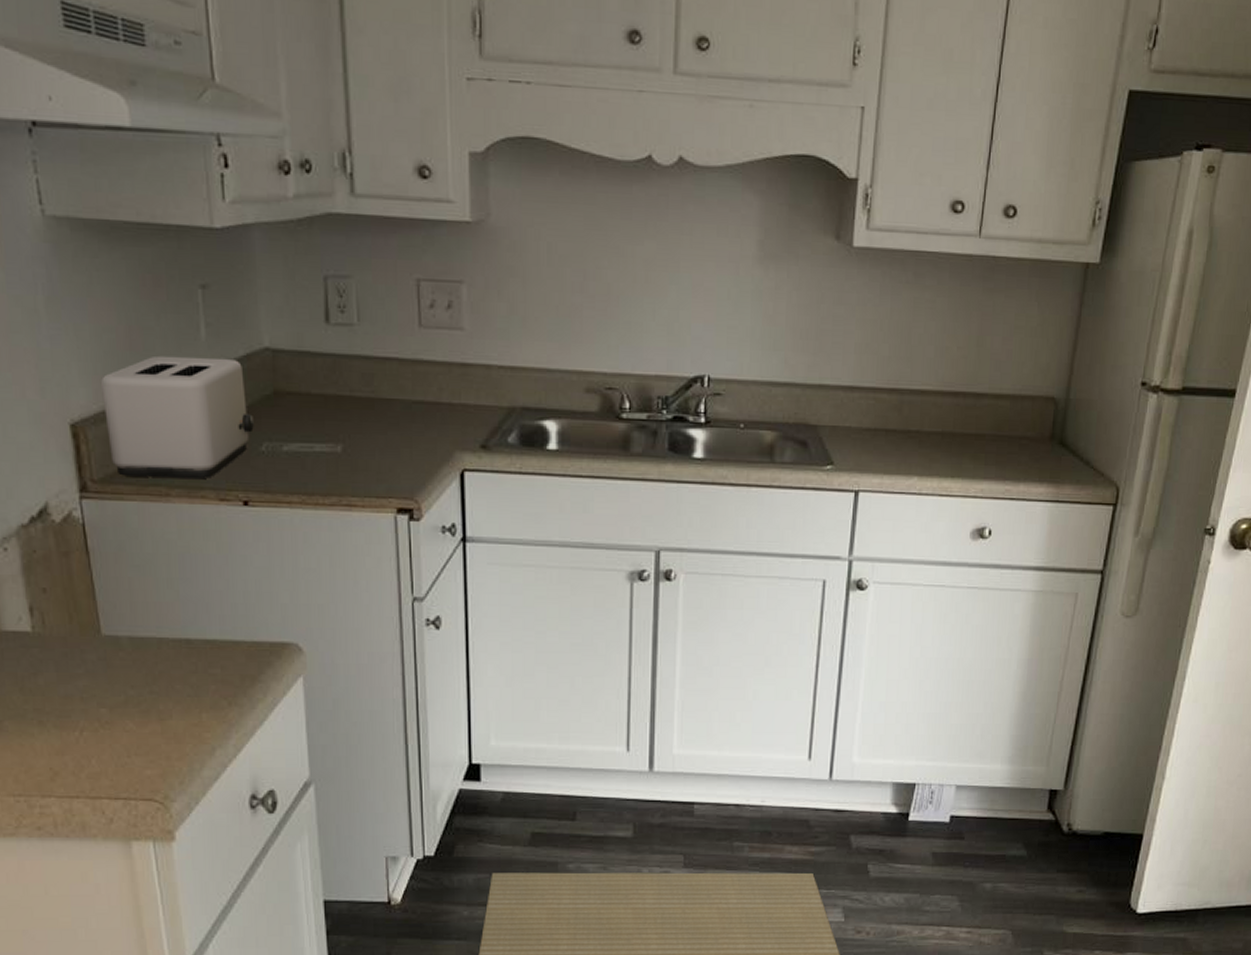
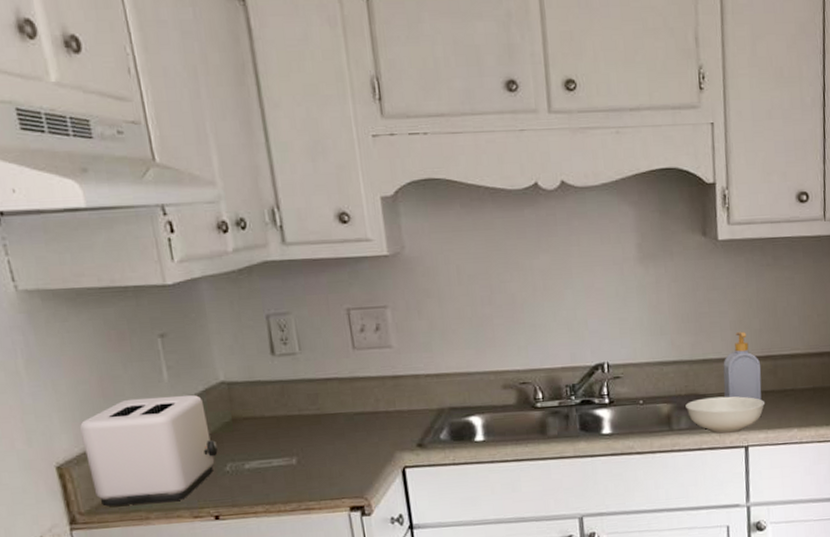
bowl: none [792,429,885,475] -> present [685,396,766,435]
soap bottle: none [838,356,885,439] -> present [723,331,762,400]

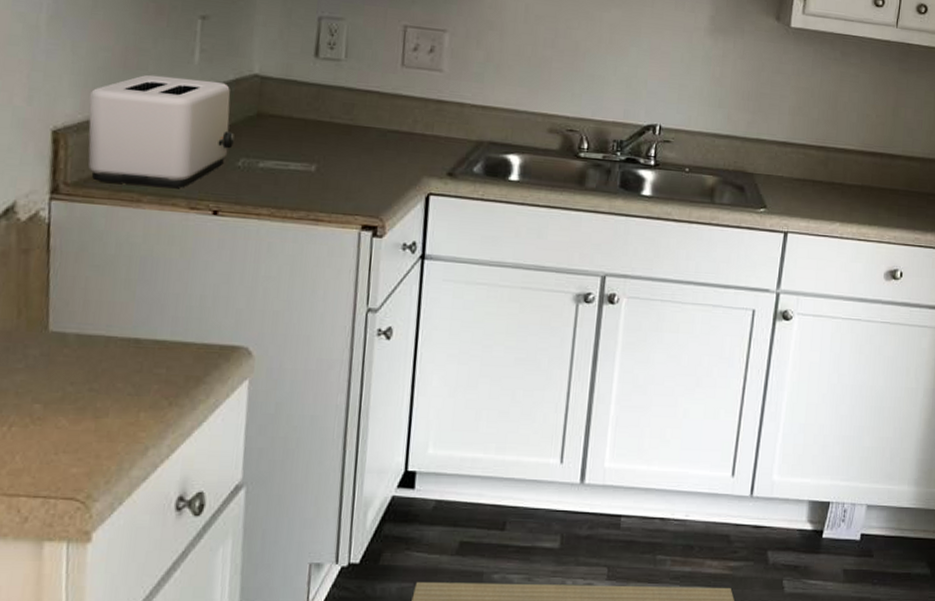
bowl: present [685,396,766,435] -> none [731,176,812,217]
soap bottle: present [723,331,762,400] -> none [772,117,814,188]

